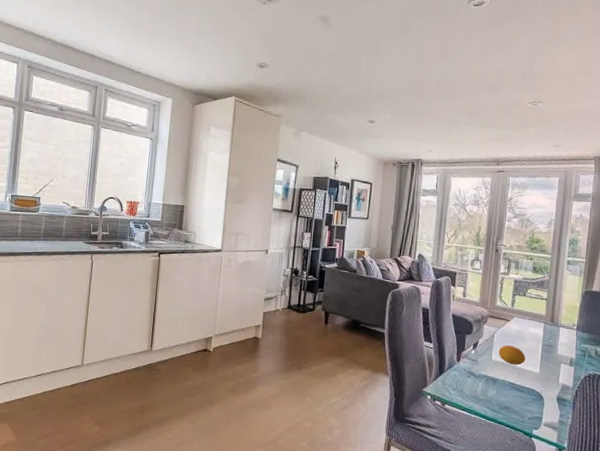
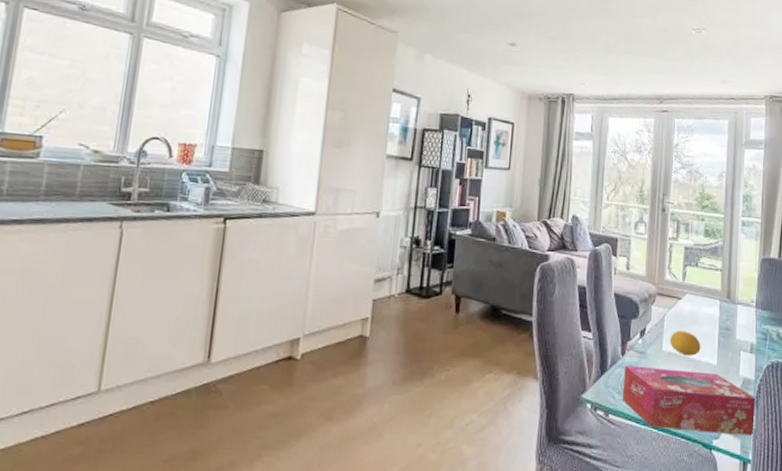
tissue box: none [456,369,573,429] -> present [622,365,755,435]

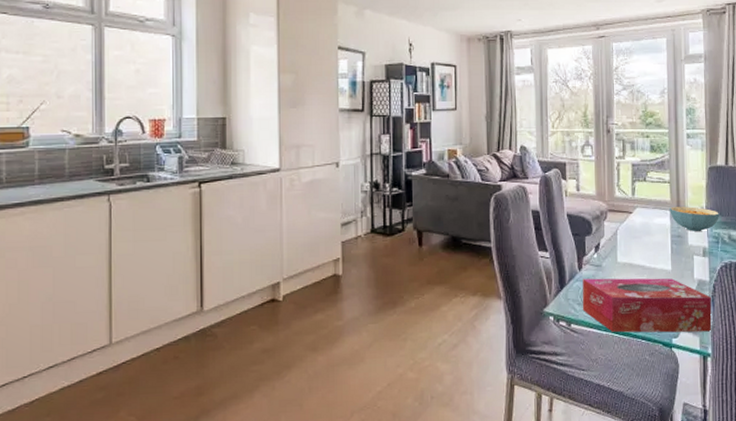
fruit: present [670,331,701,356] -> none [624,242,655,265]
cereal bowl: none [719,297,769,327] -> present [670,206,719,232]

